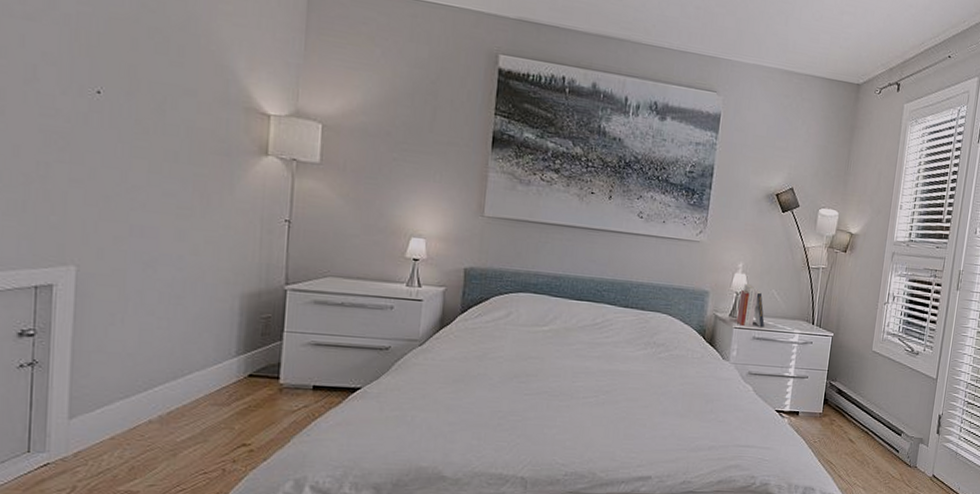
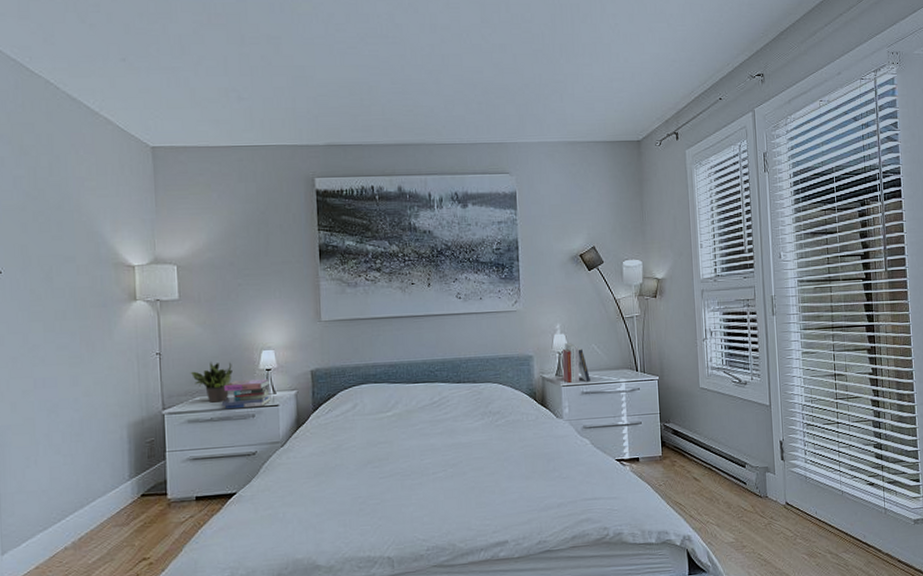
potted plant: none [323,240,374,287] -> present [190,362,232,403]
books: none [356,265,417,299] -> present [221,379,271,408]

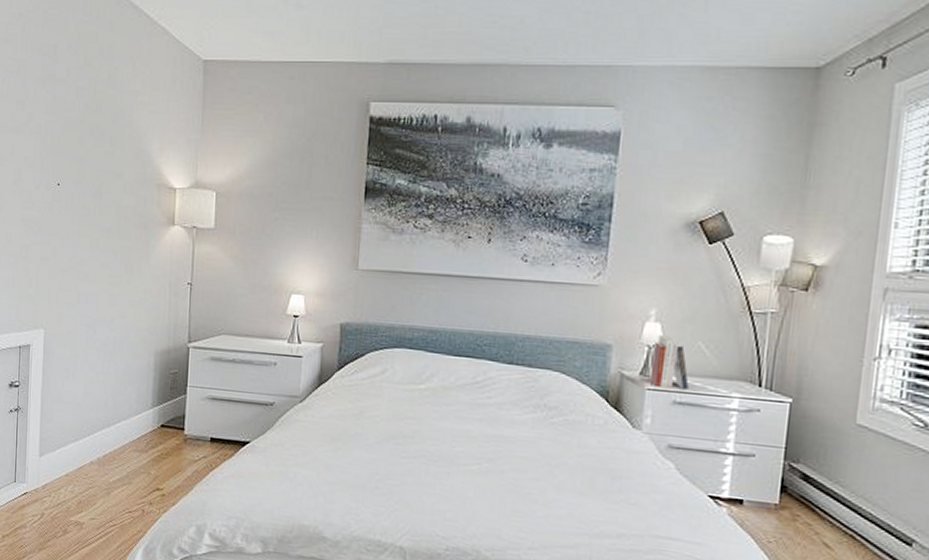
potted plant: present [190,362,232,403] -> none [218,299,260,344]
books: present [221,379,271,408] -> none [244,323,297,355]

